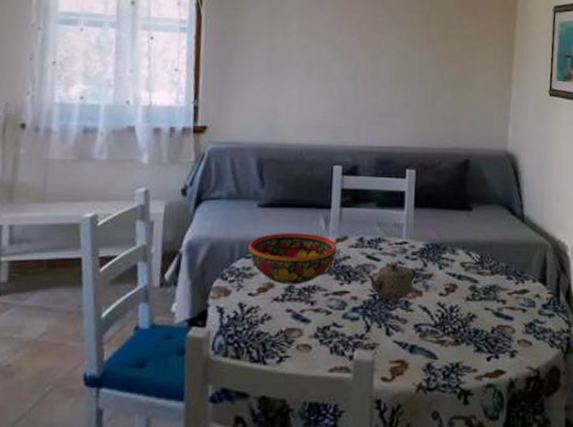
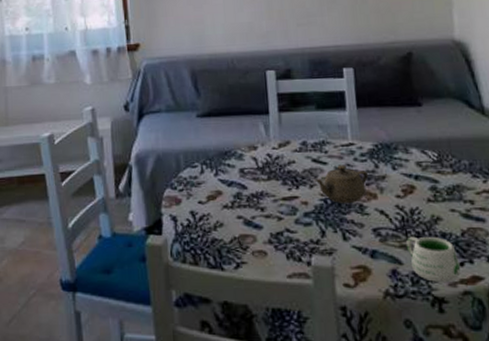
bowl: present [248,233,337,284] -> none [193,140,281,192]
mug: none [443,332,487,377] -> present [406,236,460,283]

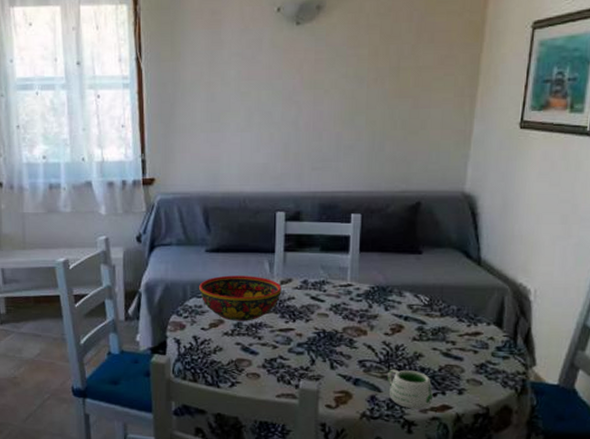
bowl: none [193,140,281,192] -> present [199,275,282,321]
teapot: present [315,164,369,203] -> none [311,303,362,337]

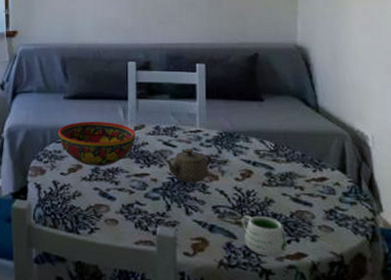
teapot: none [311,303,362,337] -> present [164,148,212,182]

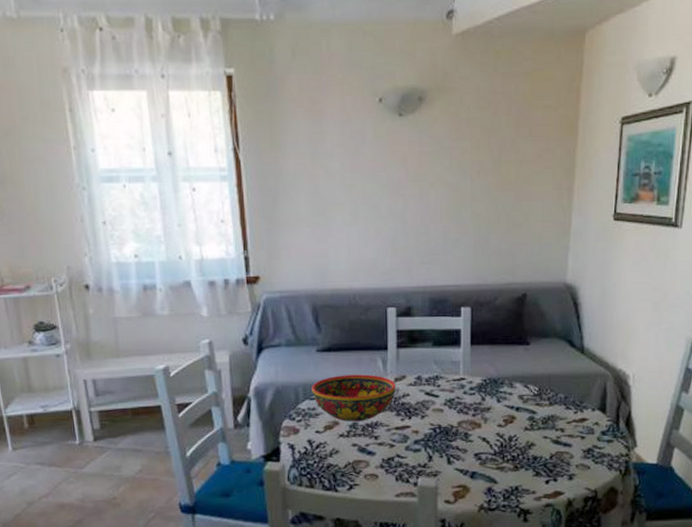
teapot: present [164,148,212,182] -> none [426,397,476,432]
mug: present [242,215,287,257] -> none [503,460,545,498]

